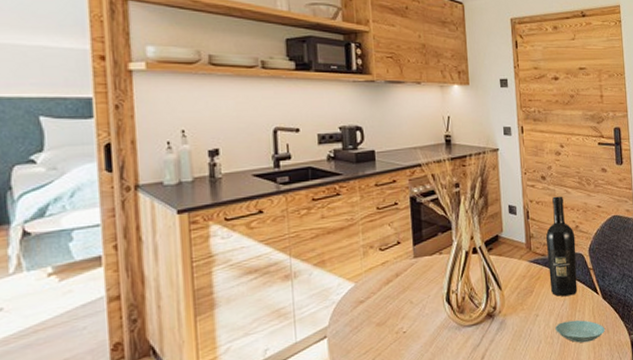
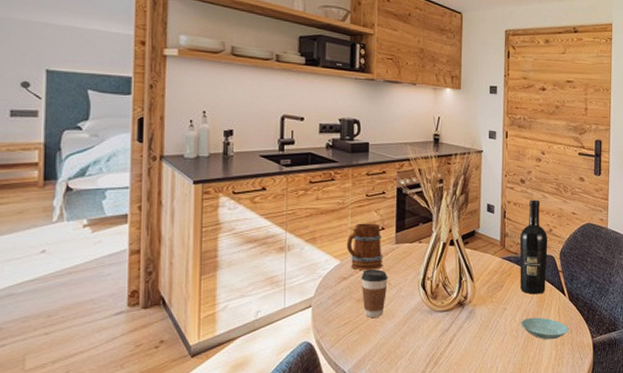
mug: none [359,237,403,291] -> present [346,223,383,270]
coffee cup: none [379,288,410,342] -> present [361,269,388,318]

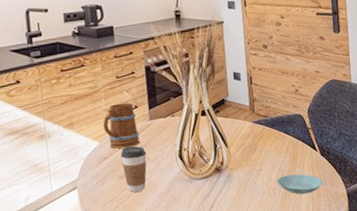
wine bottle: present [519,200,548,295] -> none [267,62,298,154]

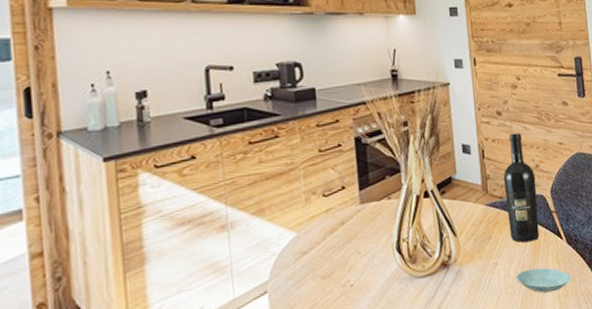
mug: present [103,102,141,149] -> none [301,182,349,241]
coffee cup: present [120,146,147,192] -> none [323,237,357,296]
wine bottle: none [267,62,298,154] -> present [503,132,540,243]

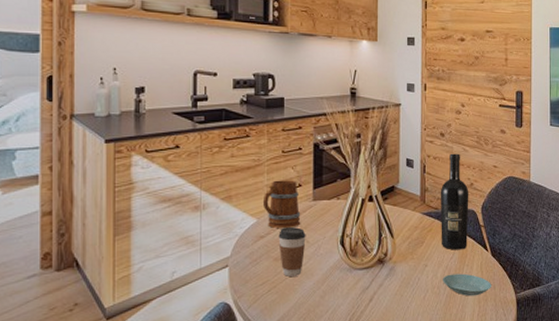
mug: none [301,182,349,241] -> present [262,180,301,228]
coffee cup: none [323,237,357,296] -> present [278,227,306,277]

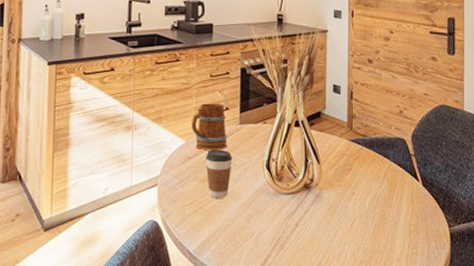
wine bottle: present [440,153,469,250] -> none [368,80,398,179]
saucer: present [443,273,491,297] -> none [371,203,423,228]

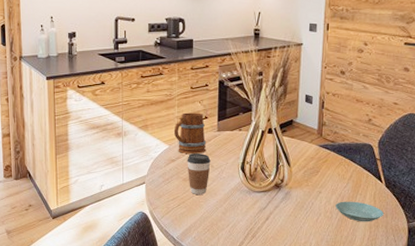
saucer: none [371,203,423,228] -> present [335,201,384,222]

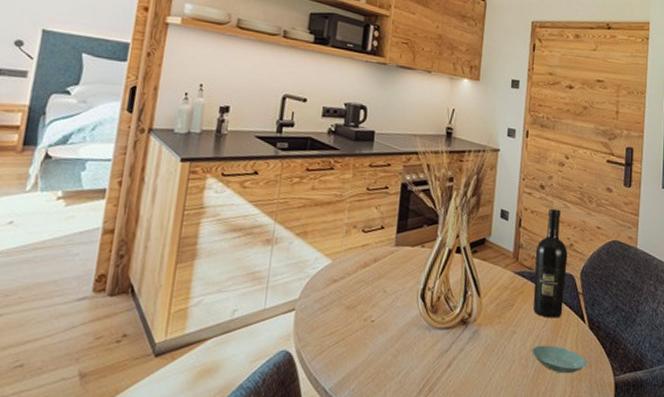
mug: present [173,112,207,154] -> none [340,219,381,274]
coffee cup: present [187,153,211,195] -> none [352,273,384,329]
wine bottle: none [335,90,367,180] -> present [532,208,568,319]

